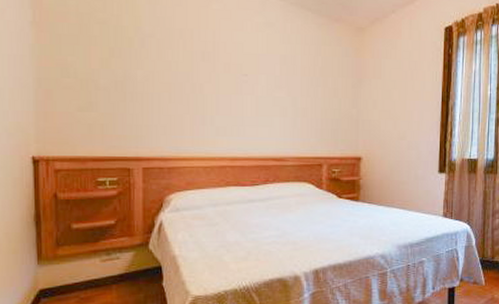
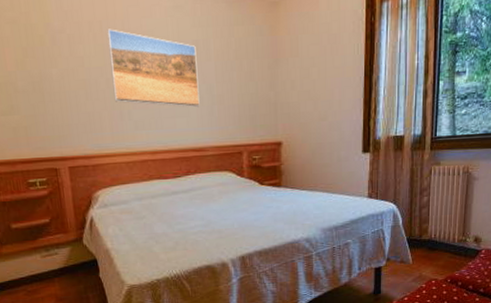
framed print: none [197,37,284,119] -> present [107,29,200,108]

